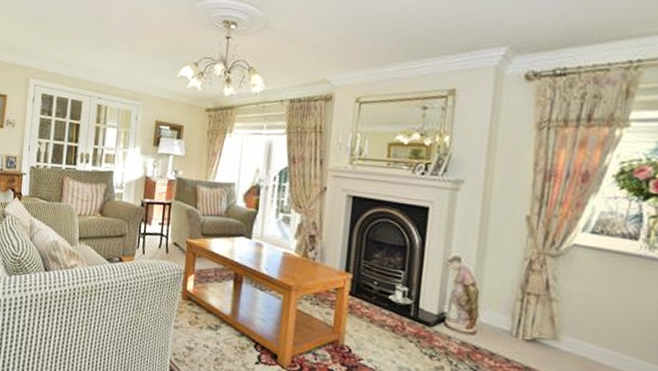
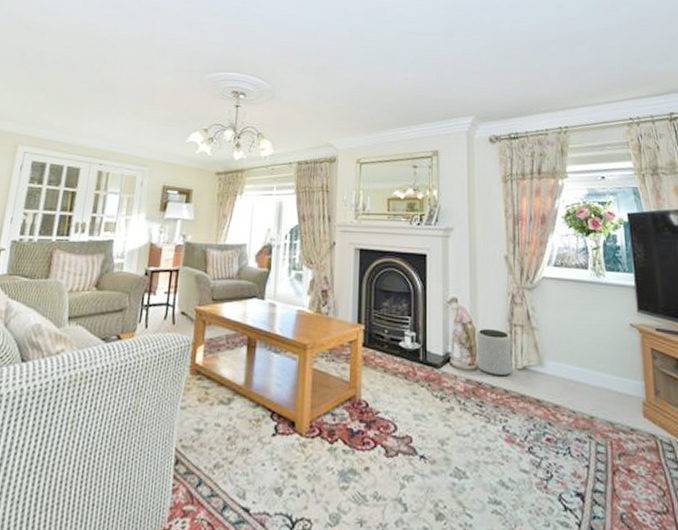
plant pot: none [476,293,522,345] -> present [476,329,512,376]

